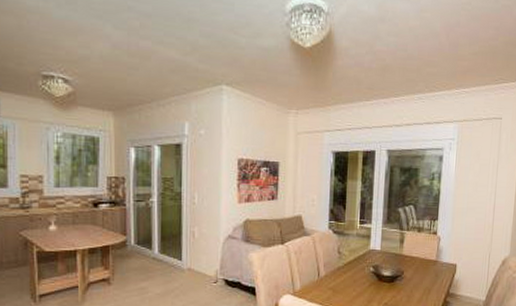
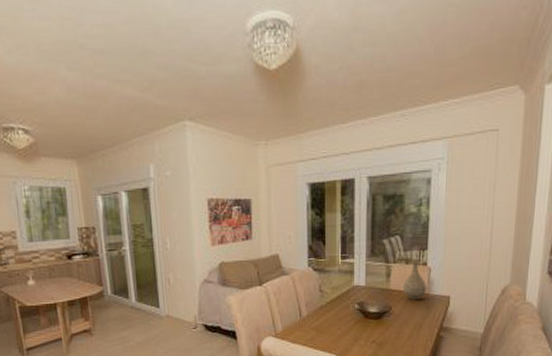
vase: none [415,229,437,267] -> present [403,260,427,301]

